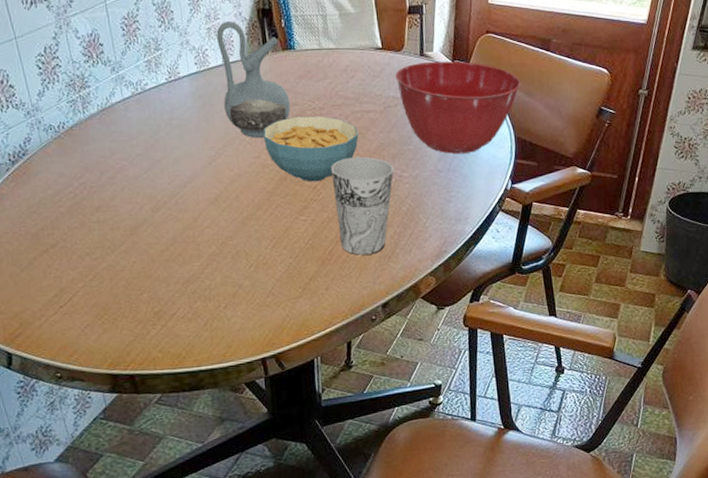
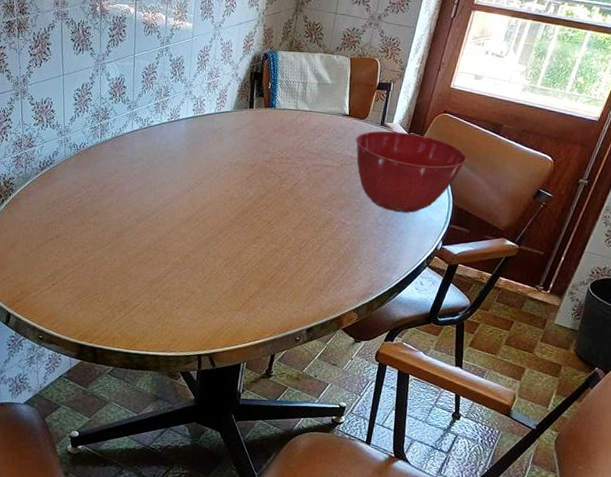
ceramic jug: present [216,20,291,138] -> none [209,79,263,176]
cereal bowl: present [263,115,359,182] -> none [235,162,315,218]
cup: present [331,156,394,255] -> none [282,201,340,285]

